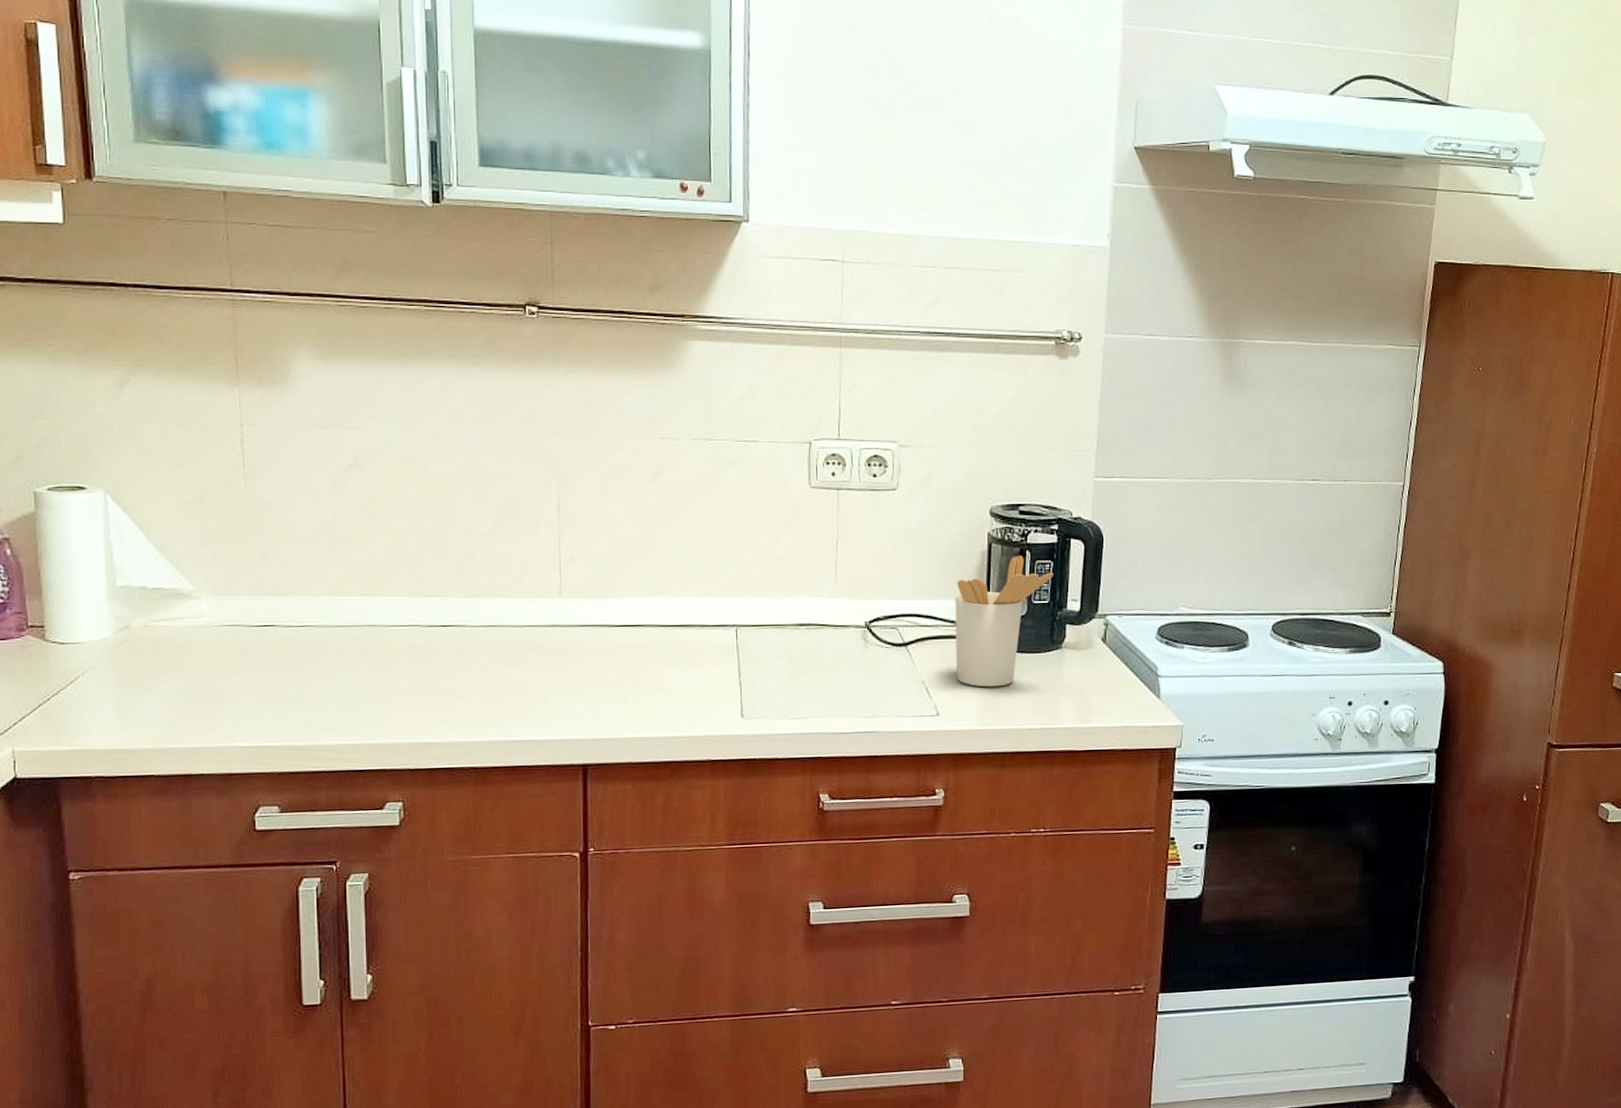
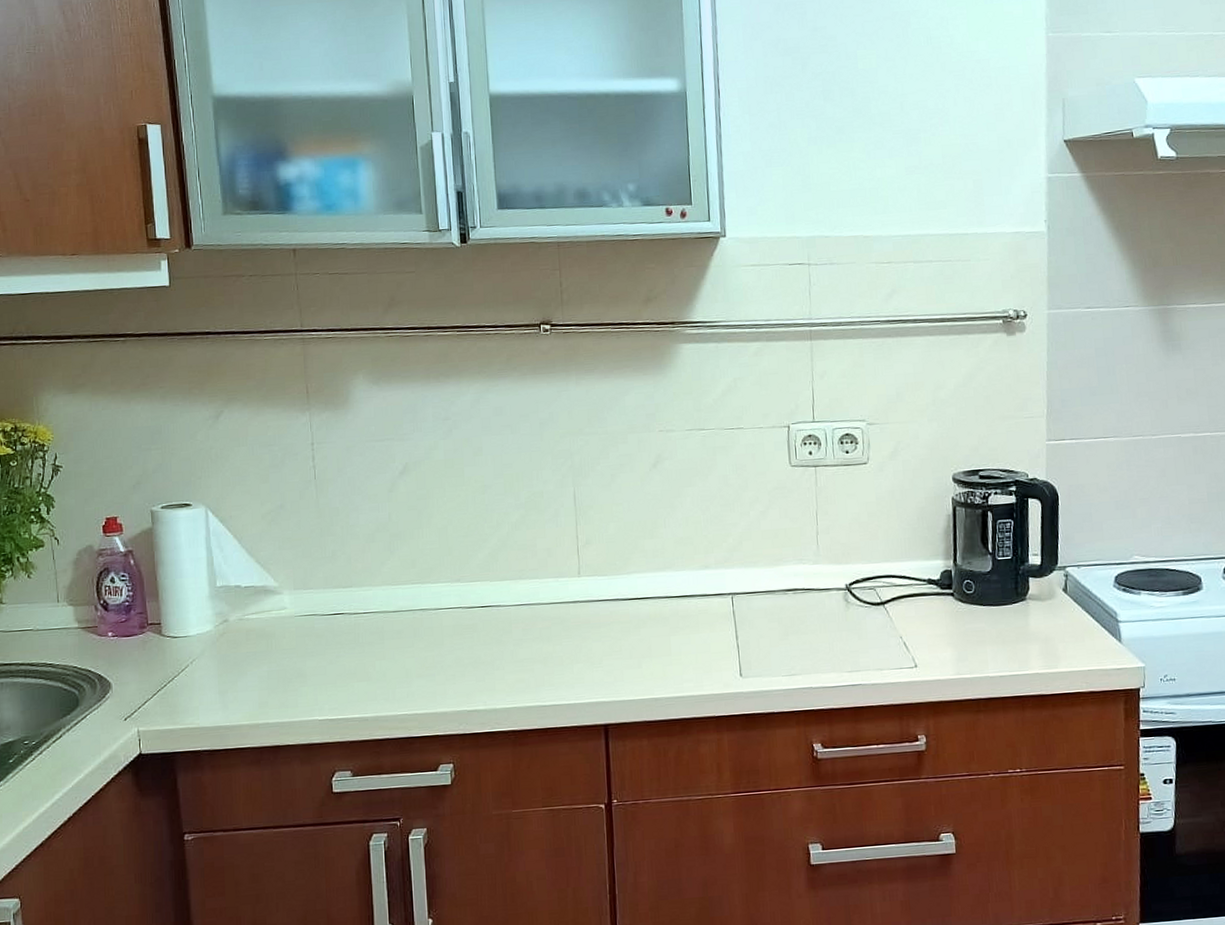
utensil holder: present [954,556,1053,687] -> none [925,516,1014,639]

